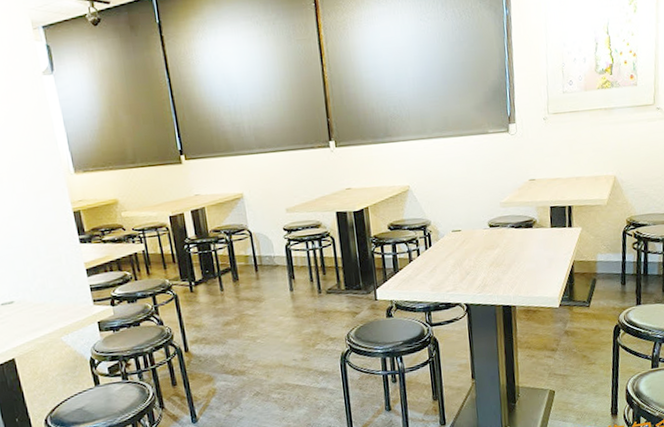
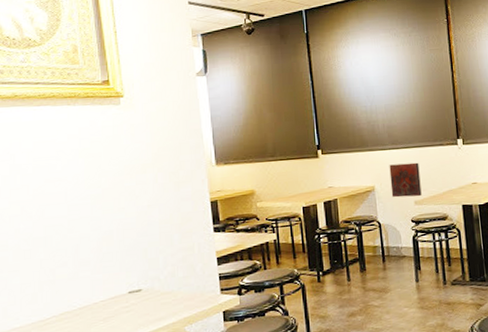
decorative tile: none [257,167,293,205] -> present [389,162,422,198]

